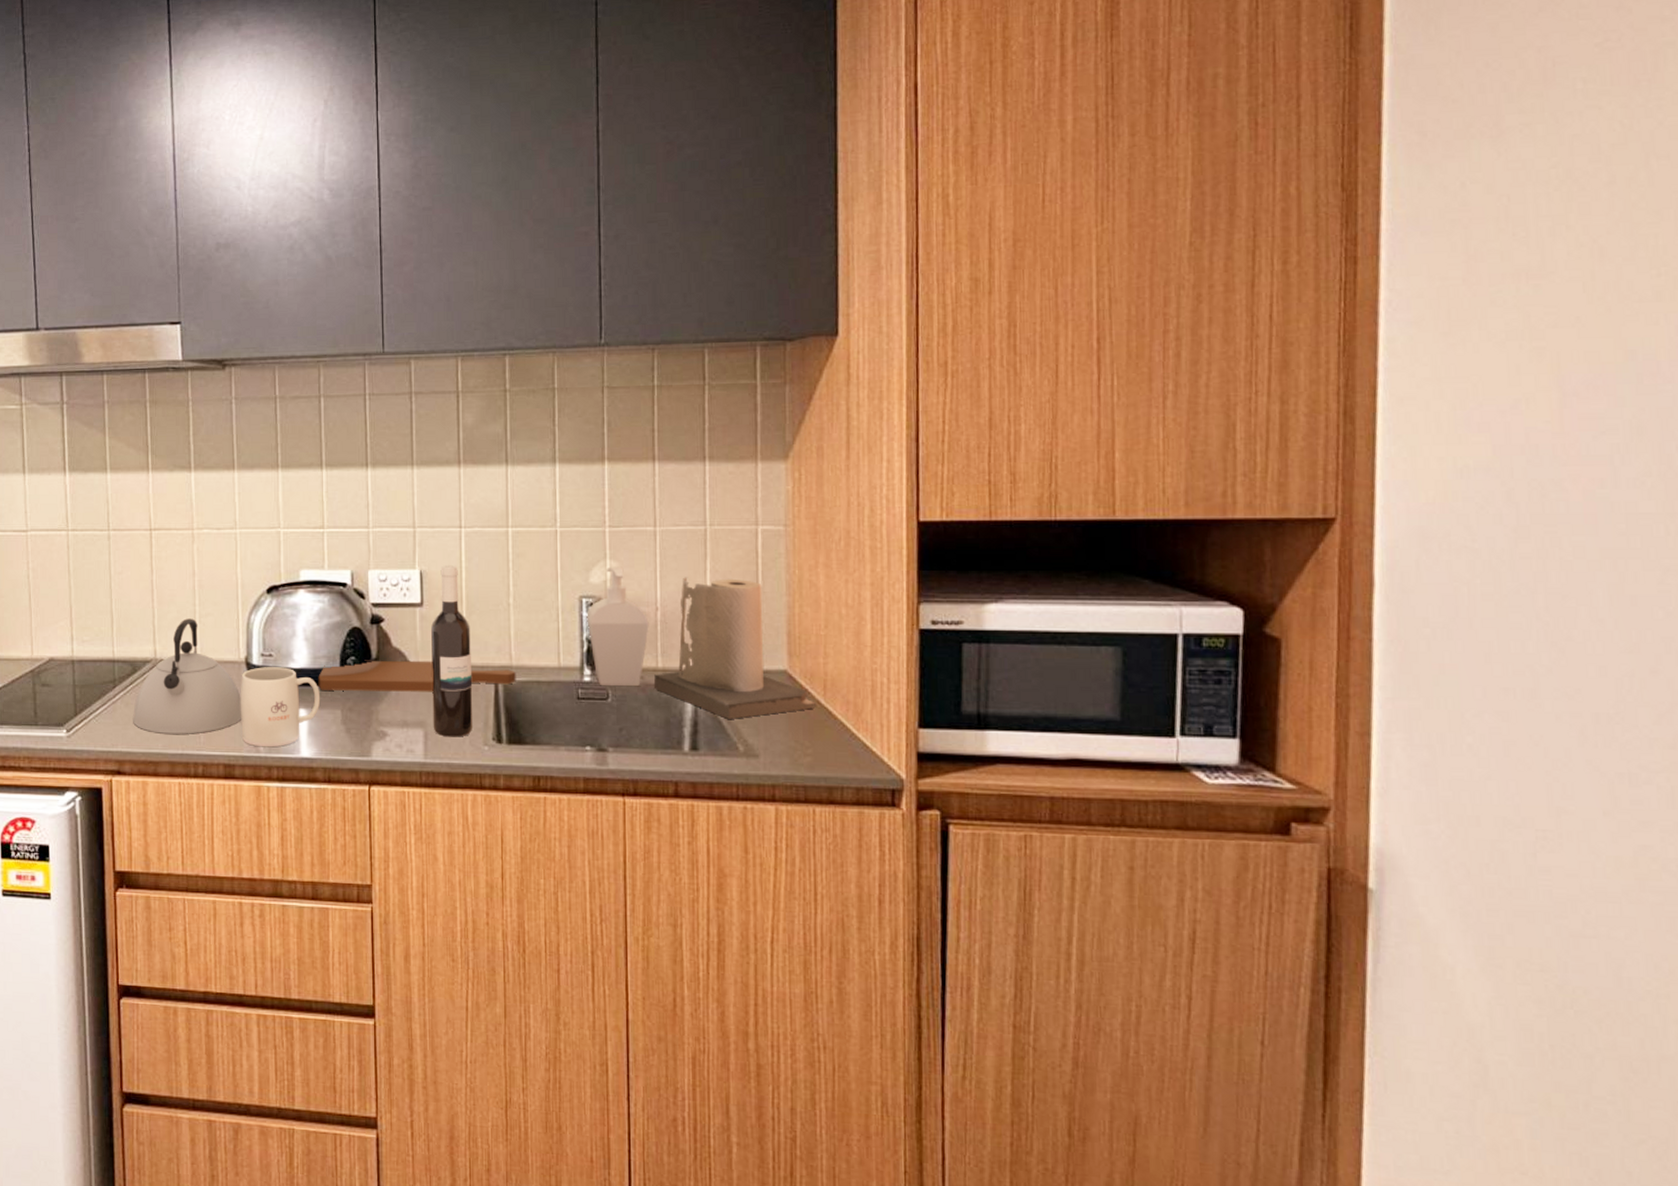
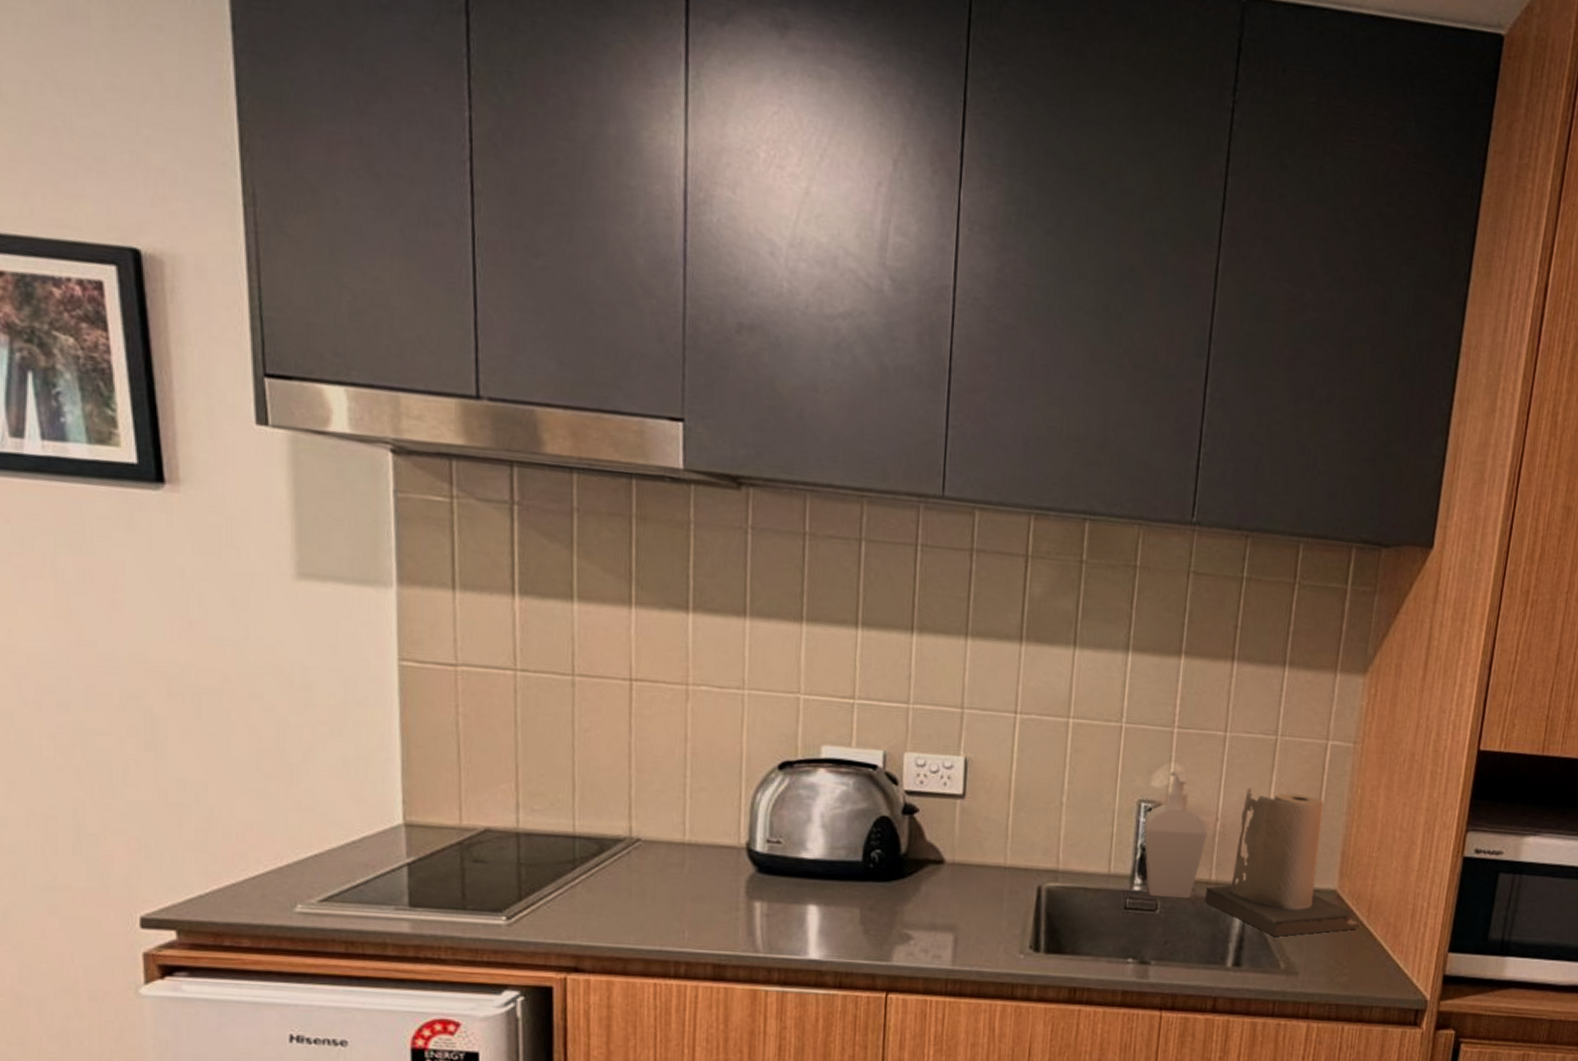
kettle: present [133,618,242,735] -> none [597,792,739,929]
mug: present [240,667,321,748] -> none [736,855,837,948]
cutting board: present [318,660,516,692] -> none [834,855,1062,894]
wine bottle: present [431,565,473,737] -> none [964,754,1017,944]

